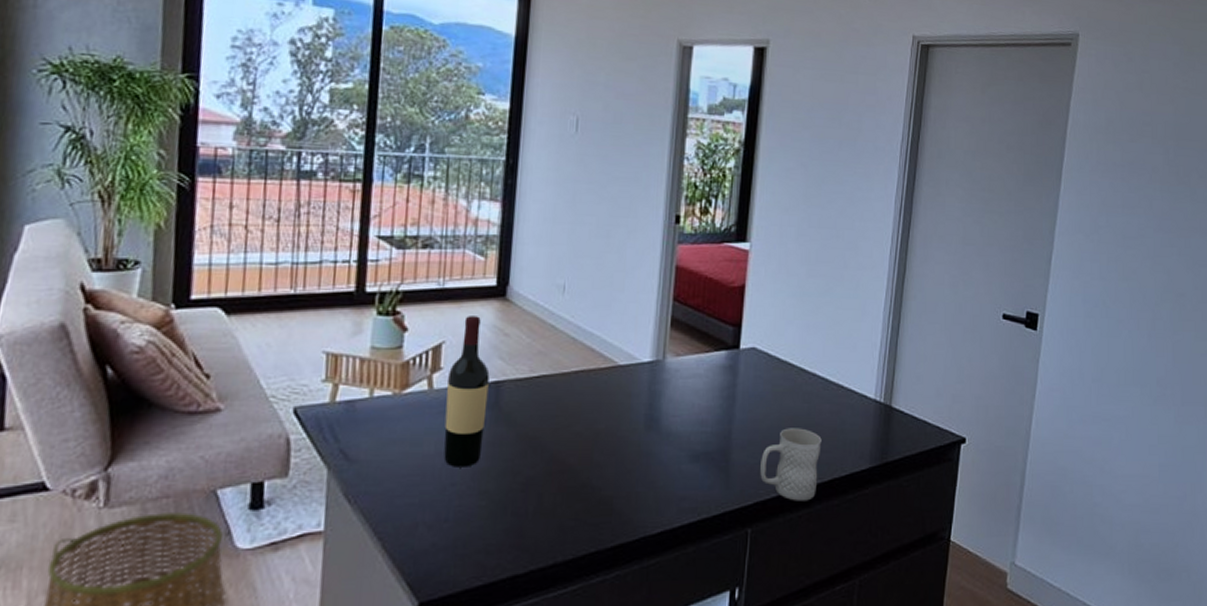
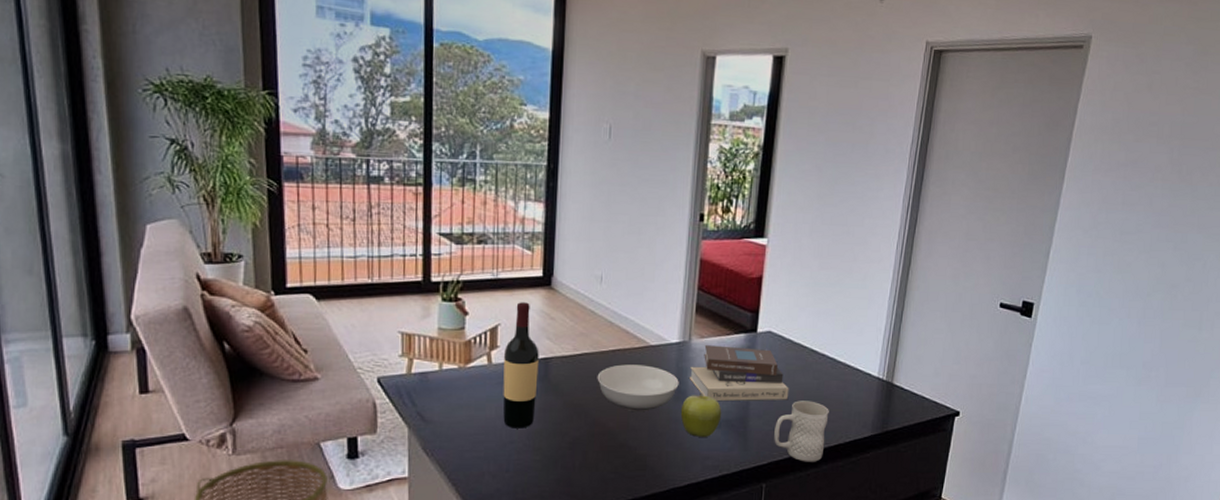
bowl: none [556,388,652,445] -> present [597,364,679,413]
fruit: none [653,422,701,473] -> present [680,394,722,437]
books: none [662,364,776,431] -> present [688,345,789,402]

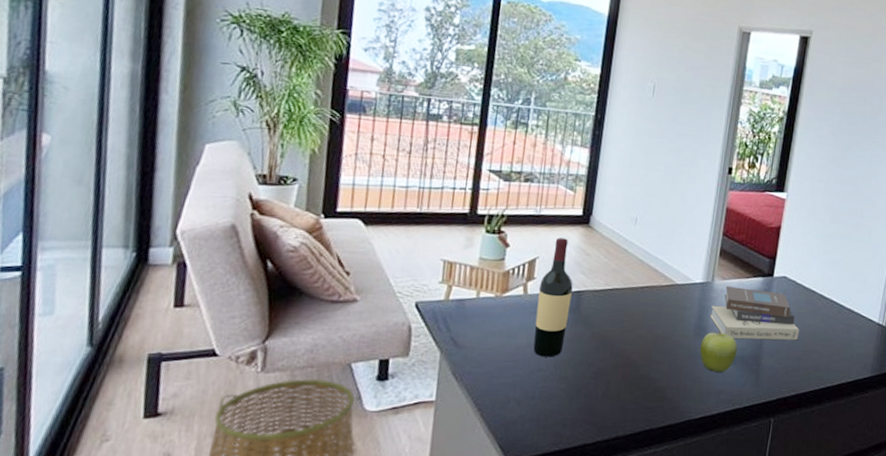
bowl: present [597,364,679,413] -> none [625,300,701,347]
mug: present [774,400,829,462] -> none [783,341,834,400]

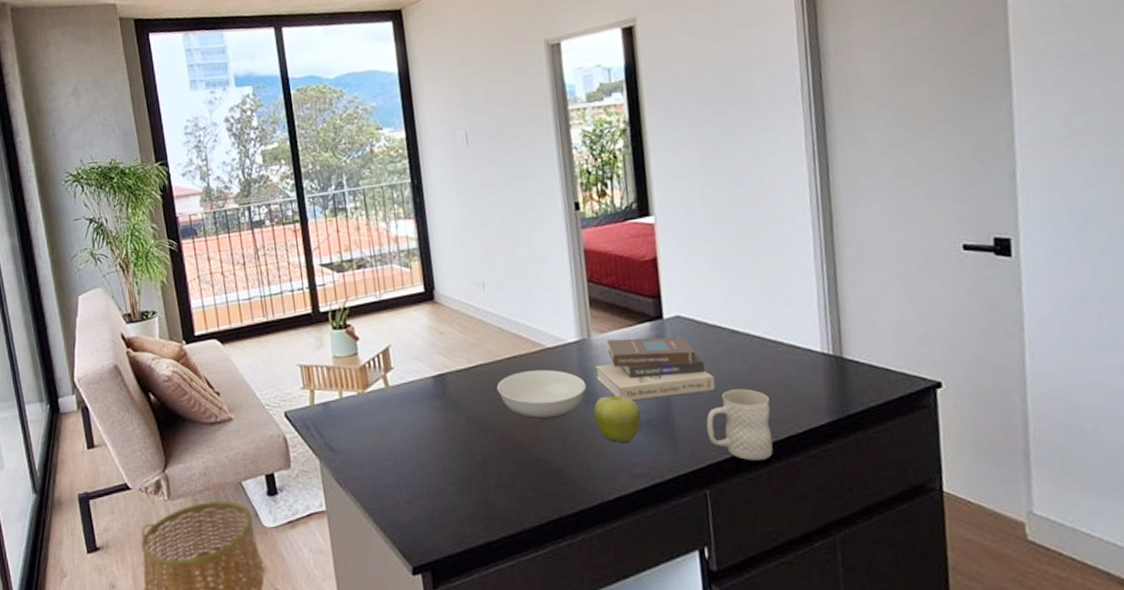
wine bottle: present [533,238,573,357] -> none [399,320,440,451]
bowl: none [625,300,701,347] -> present [496,369,587,422]
mug: none [783,341,834,400] -> present [706,388,774,461]

